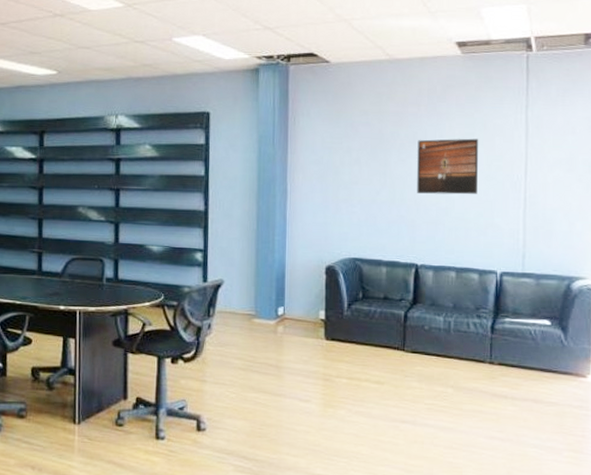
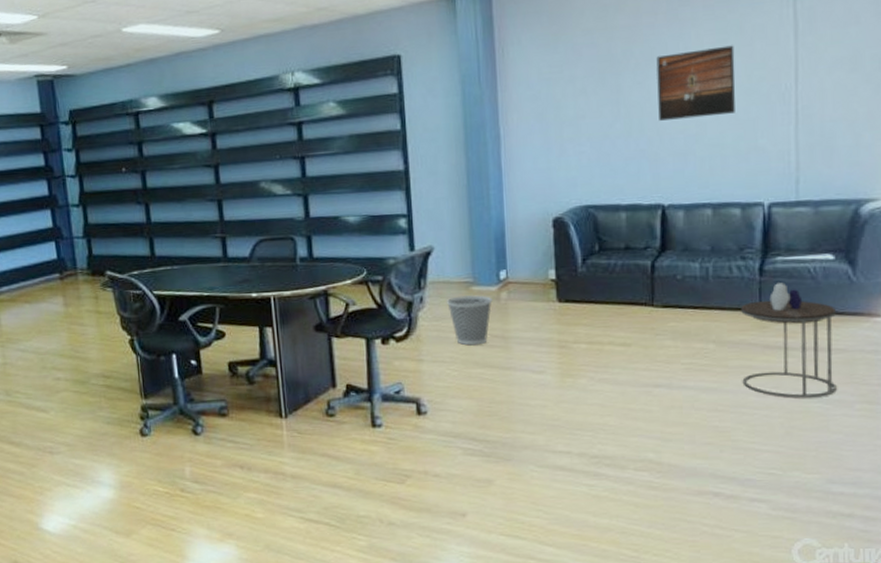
wastebasket: none [231,325,270,372] -> present [447,294,493,346]
side table: none [474,341,550,443] -> present [741,283,837,398]

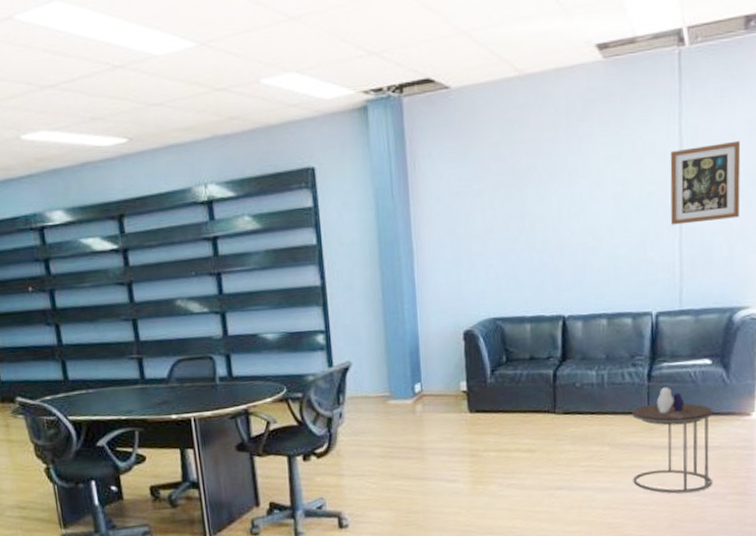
wastebasket: present [447,294,493,346] -> none [365,408,408,458]
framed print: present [656,45,736,121] -> none [557,160,628,234]
wall art: none [783,23,867,112] -> present [670,140,741,225]

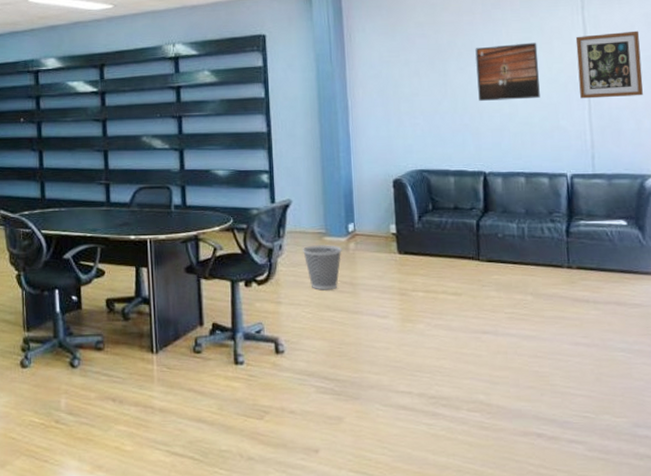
wastebasket: none [365,408,408,458] -> present [303,244,342,290]
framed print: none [557,160,628,234] -> present [475,42,540,101]
side table: present [632,387,712,493] -> none [553,244,636,347]

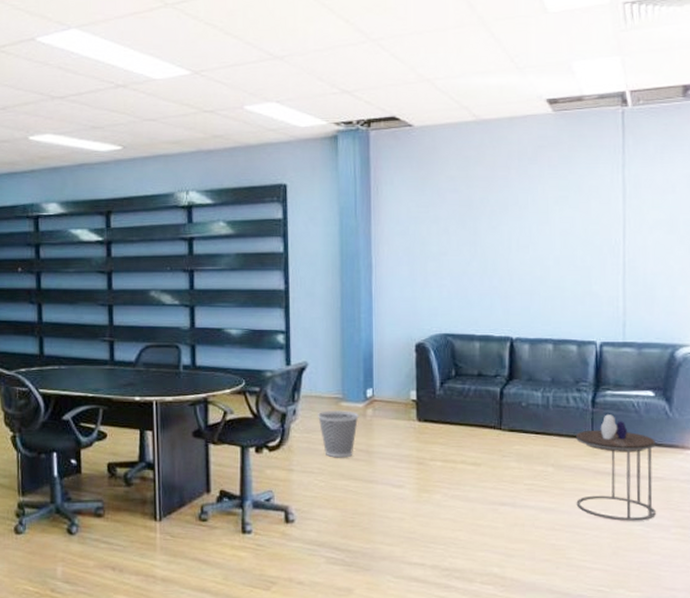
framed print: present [475,42,540,101] -> none [509,201,574,262]
side table: none [553,244,636,347] -> present [576,414,656,521]
wall art: present [575,30,643,99] -> none [614,192,681,263]

